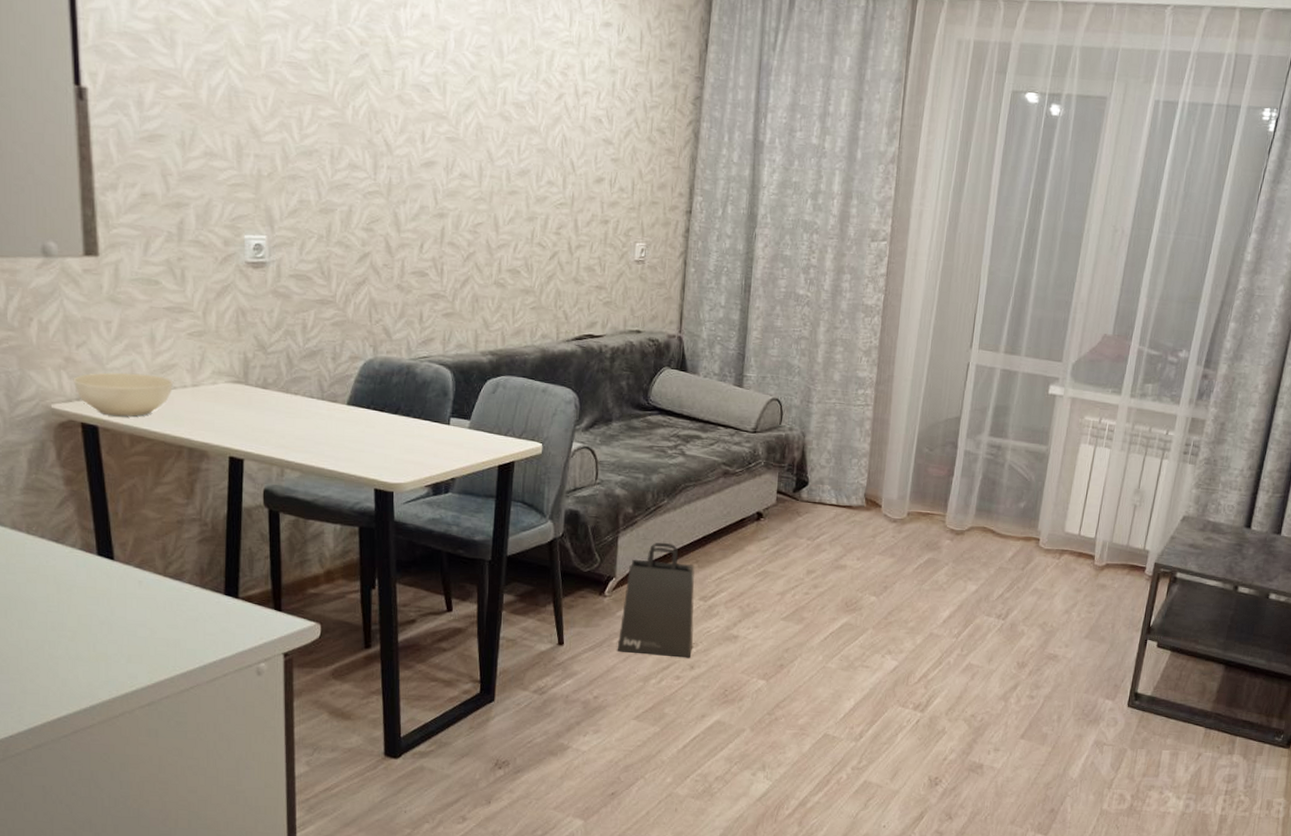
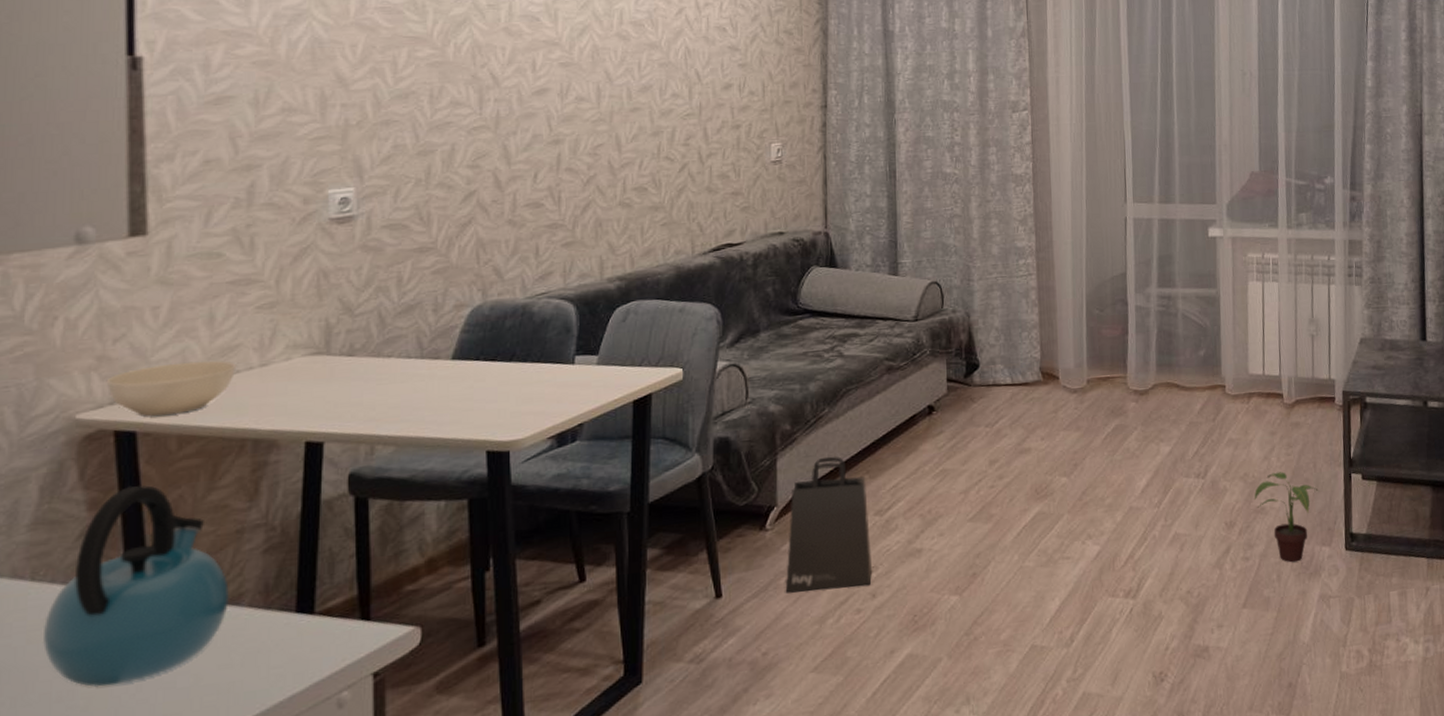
kettle: none [38,470,175,626] -> present [42,485,230,688]
potted plant: none [1048,626,1112,708] -> present [1254,472,1319,562]

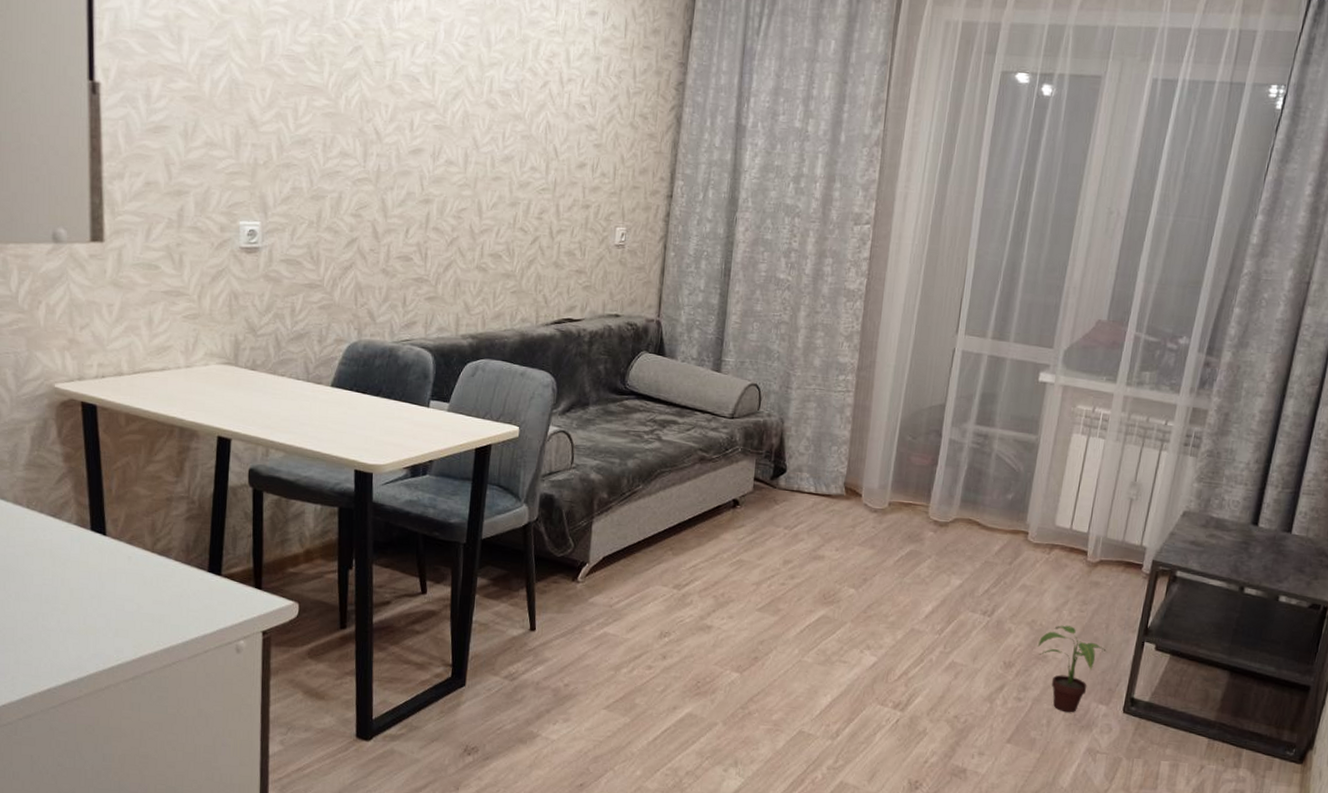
kettle: present [42,485,230,688] -> none [35,448,162,600]
bowl: present [106,360,237,417] -> none [75,353,169,396]
shopping bag: present [785,456,873,593] -> none [588,528,669,648]

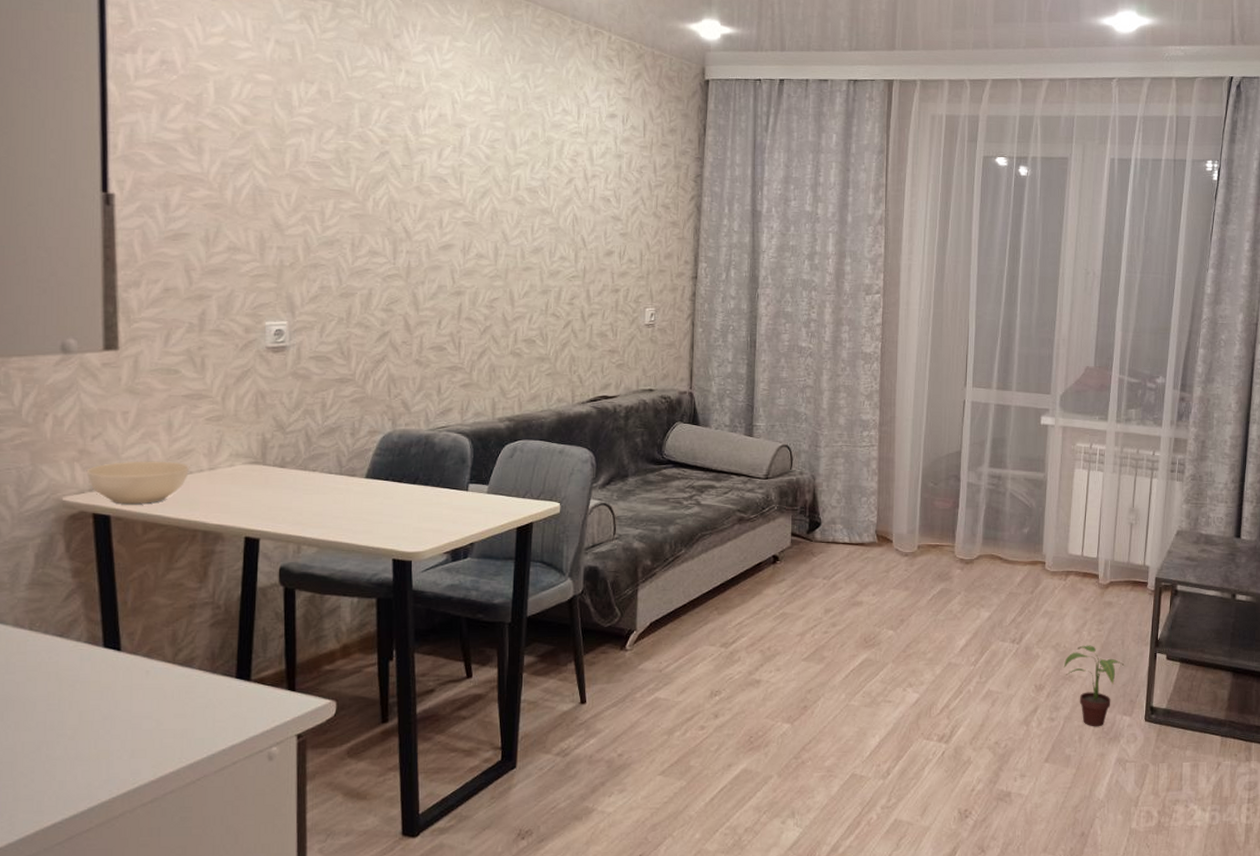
bowl: none [75,353,169,396] -> present [86,461,190,505]

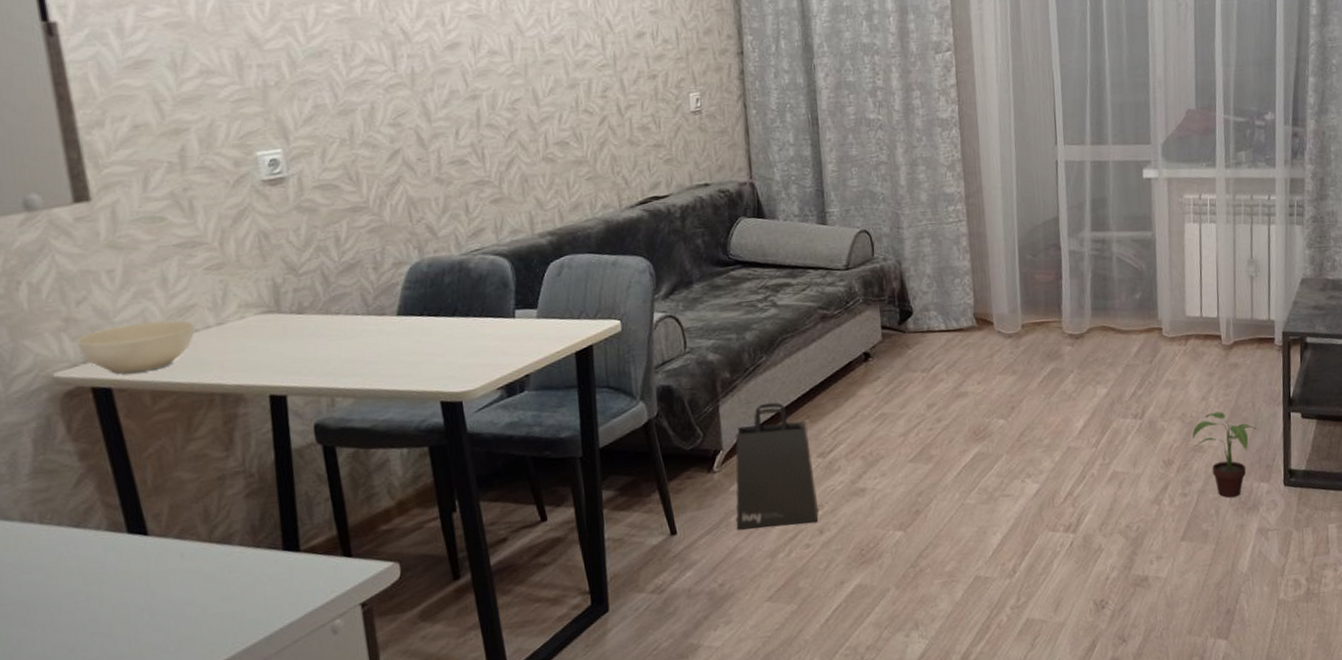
shopping bag: none [640,592,717,707] -> present [735,402,819,530]

